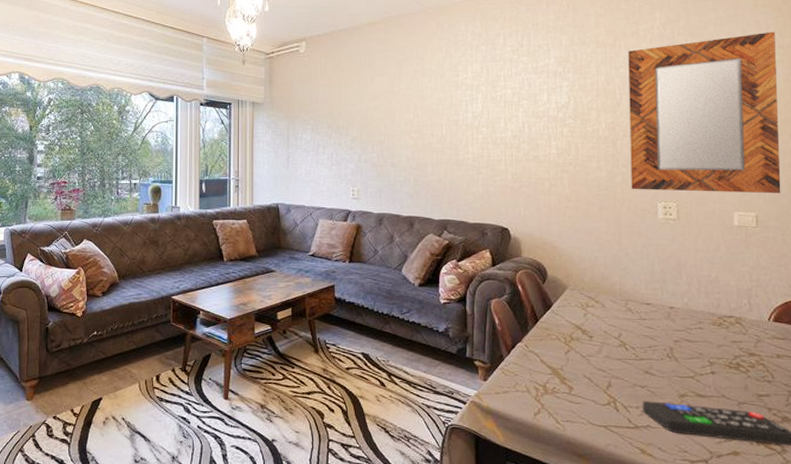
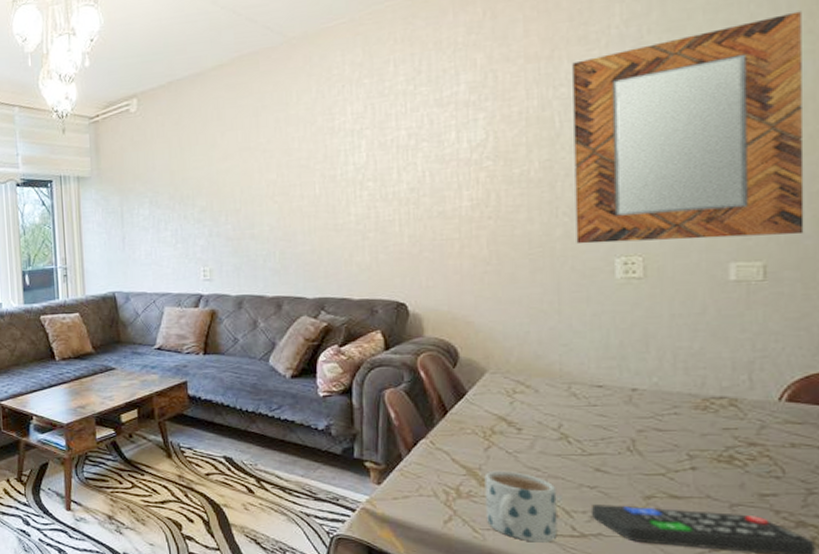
mug: none [565,371,618,433] -> present [484,470,558,543]

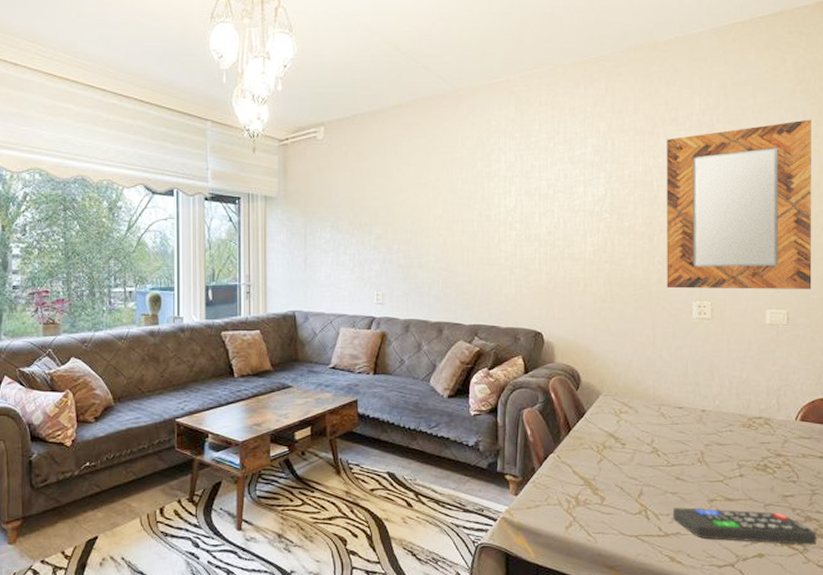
mug: present [484,470,558,543] -> none [597,480,649,543]

